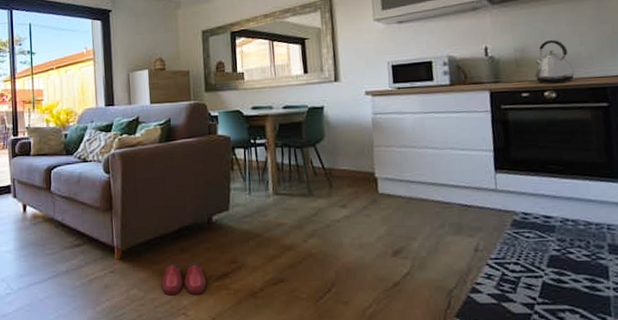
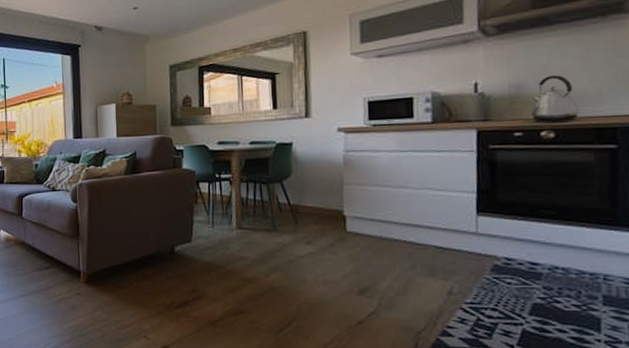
slippers: present [161,263,206,296] -> none [124,289,167,320]

